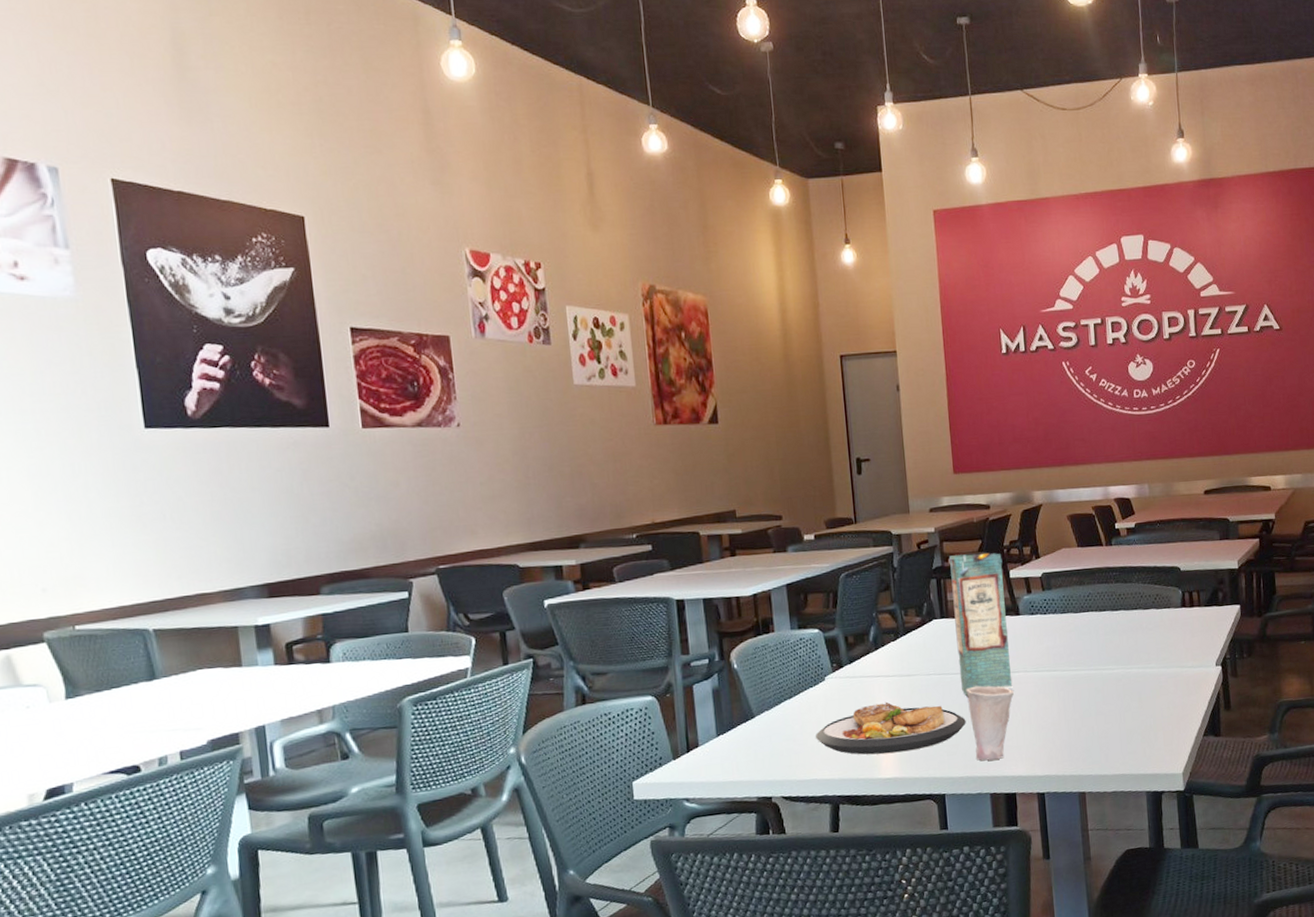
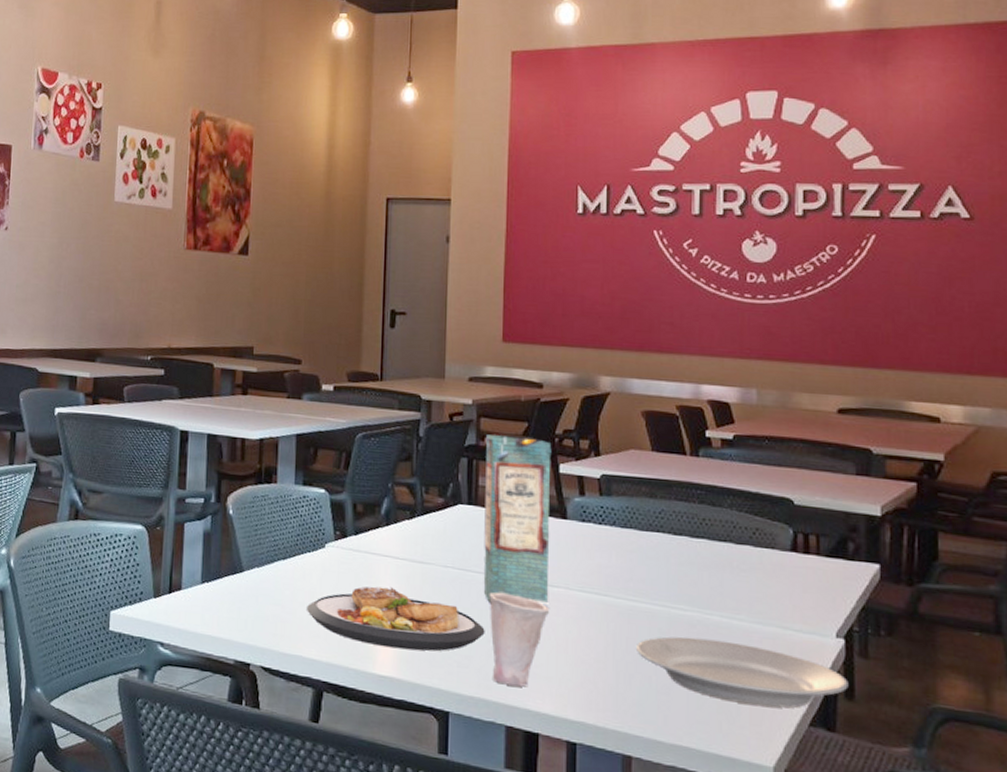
plate: none [1081,685,1226,732] -> present [637,636,849,708]

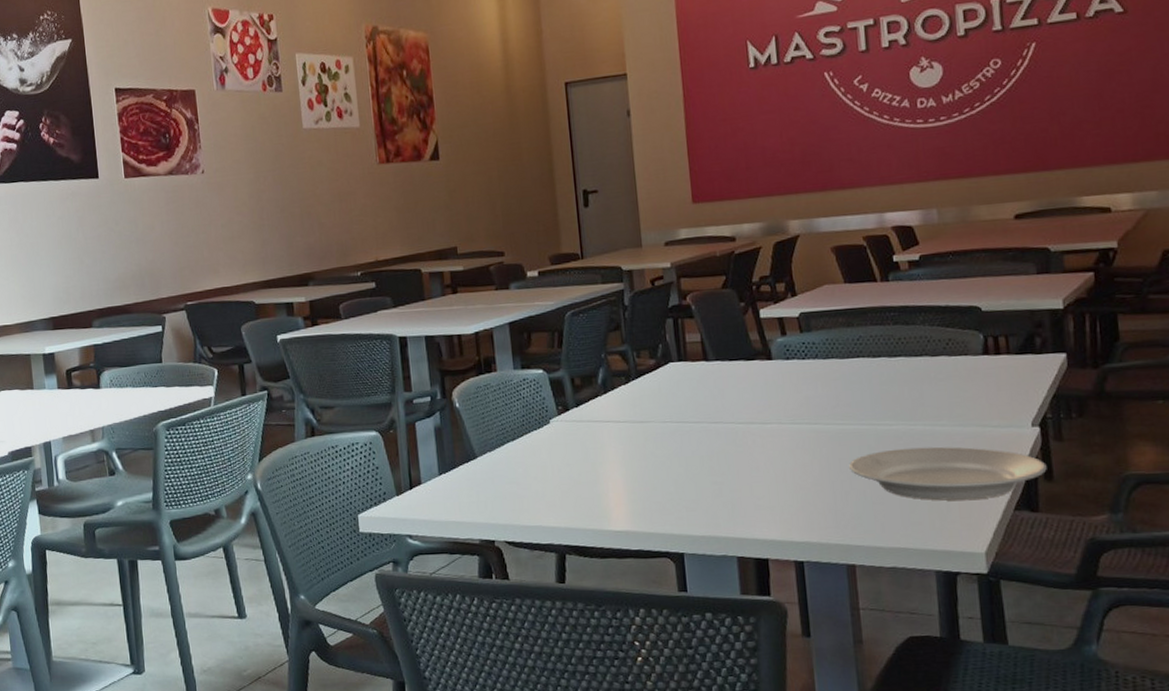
plate: present [307,586,485,652] -> none [540,449,708,505]
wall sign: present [483,435,552,604] -> none [687,289,763,450]
cup: present [489,592,550,687] -> none [708,436,766,520]

